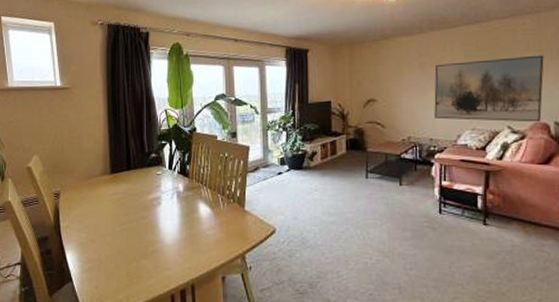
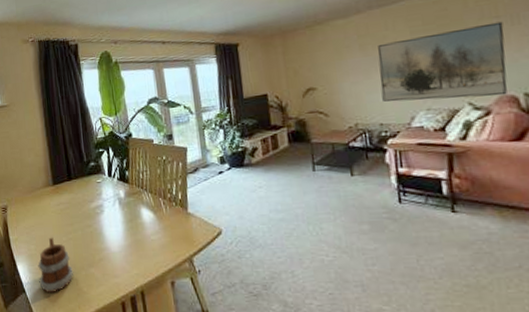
mug: none [88,226,124,282] -> present [38,237,73,292]

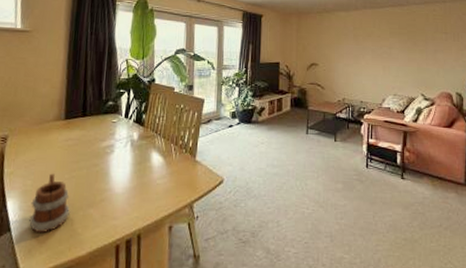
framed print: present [378,21,508,102] -> none [365,36,449,92]

